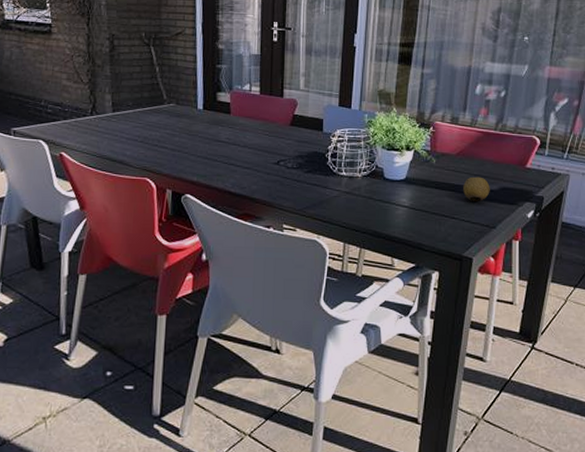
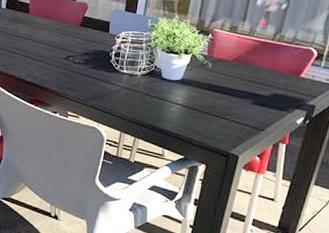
fruit: present [463,176,490,202] -> none [235,82,262,106]

